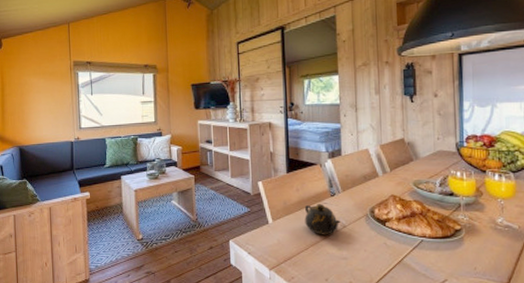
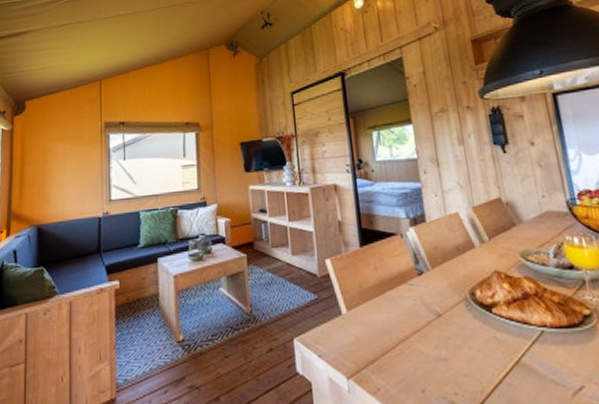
teapot: present [304,204,341,235] -> none [385,286,434,329]

